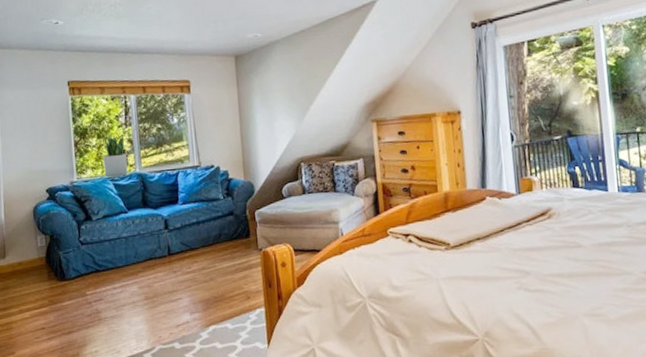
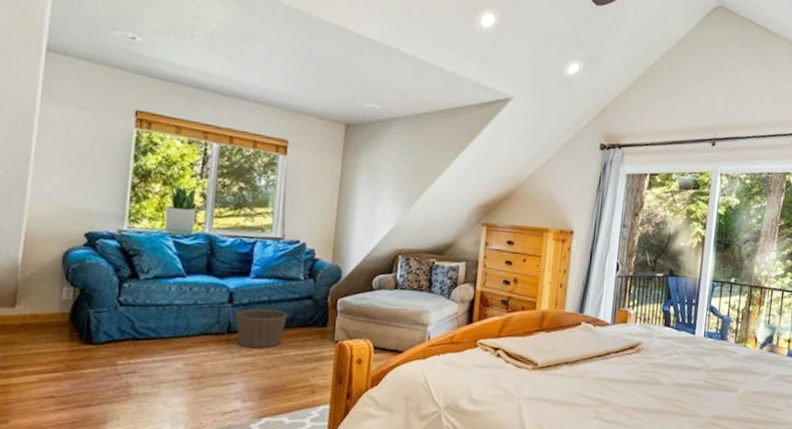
basket: none [172,229,215,266] -> present [235,308,288,349]

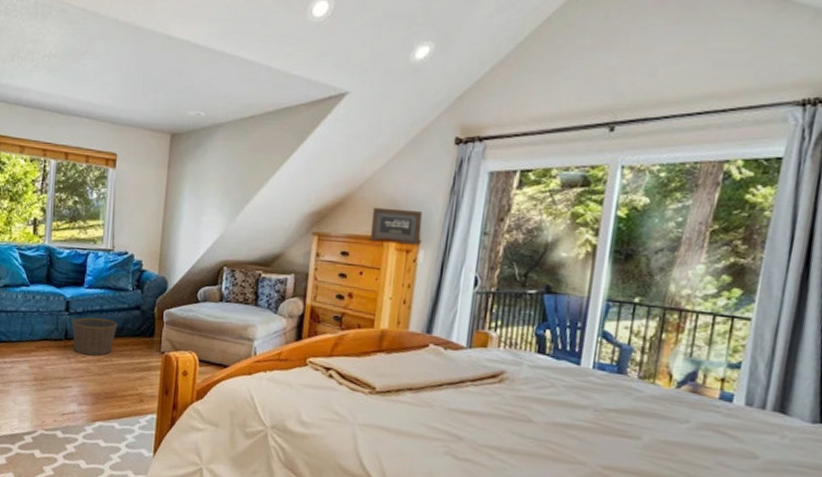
planter: present [164,182,197,235] -> none [12,198,38,247]
picture frame: none [531,201,575,236] -> present [369,207,423,245]

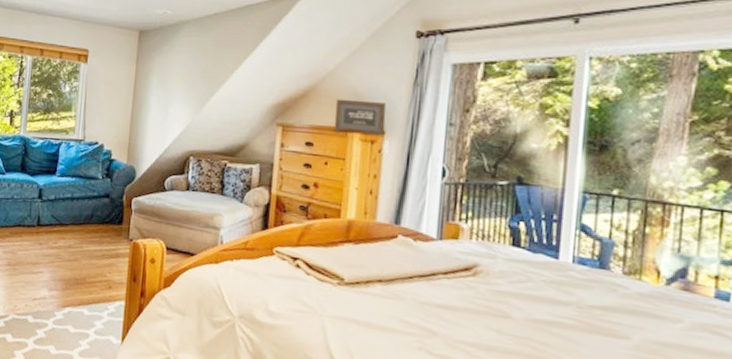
basket: present [71,317,118,356] -> none [44,204,88,243]

